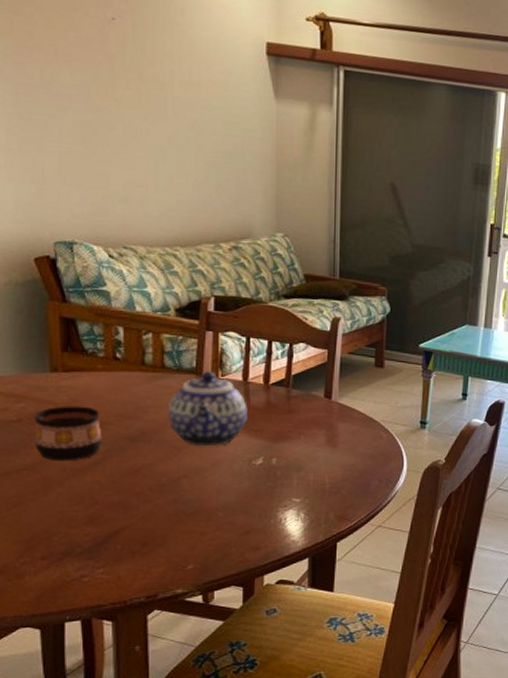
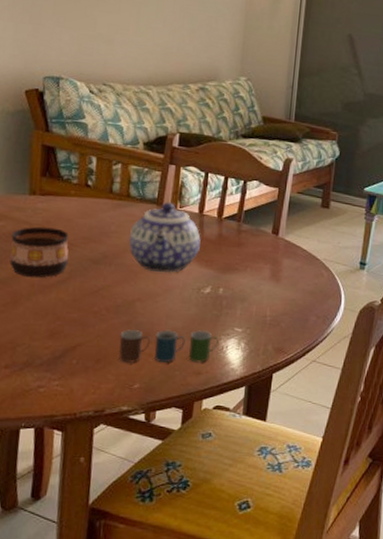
cup: none [167,504,276,545] -> present [118,329,219,364]

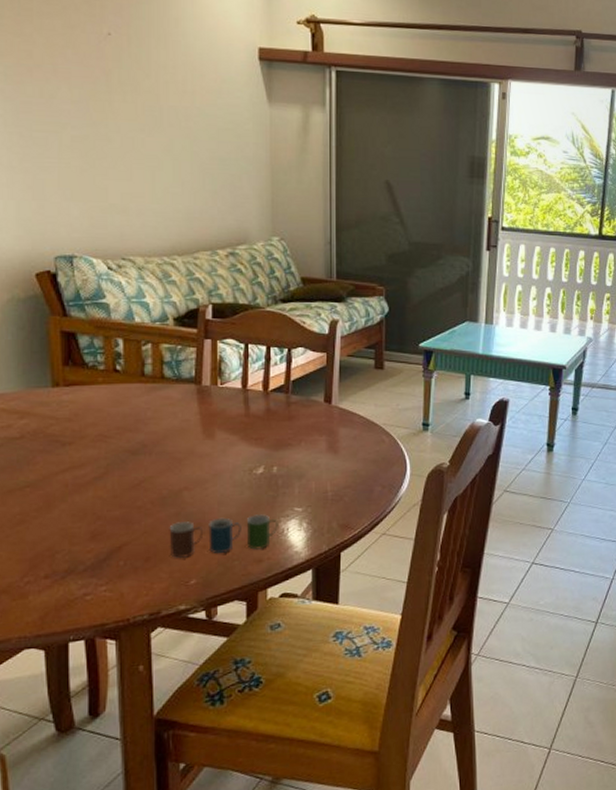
cup: present [9,226,69,279] -> none [36,420,104,477]
teapot: present [128,201,201,273] -> none [167,378,247,457]

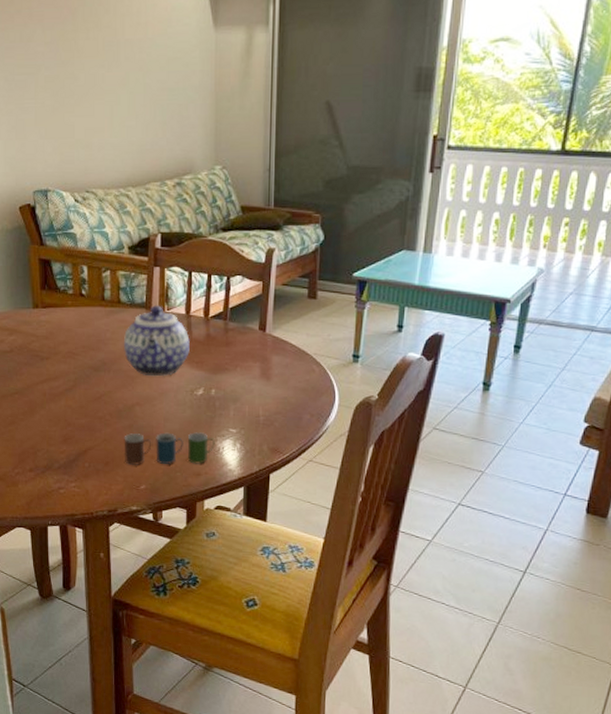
teapot: none [167,378,247,457] -> present [123,304,190,377]

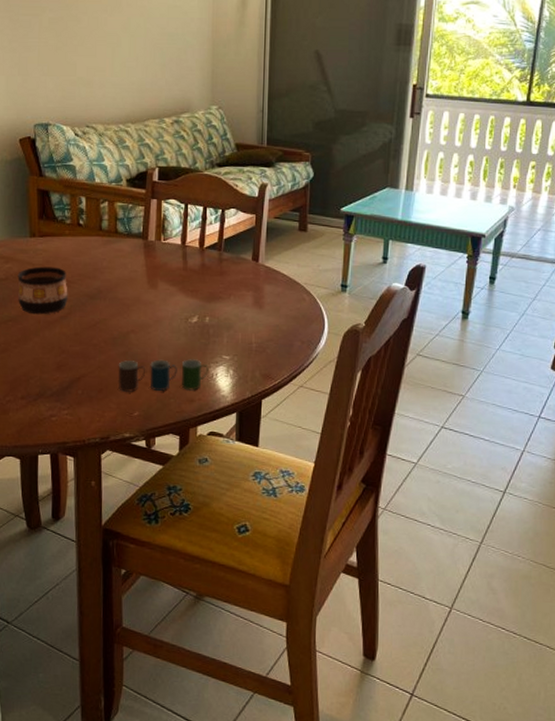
cup: none [22,338,73,388] -> present [17,266,68,315]
teapot: present [123,304,190,377] -> none [119,234,185,305]

